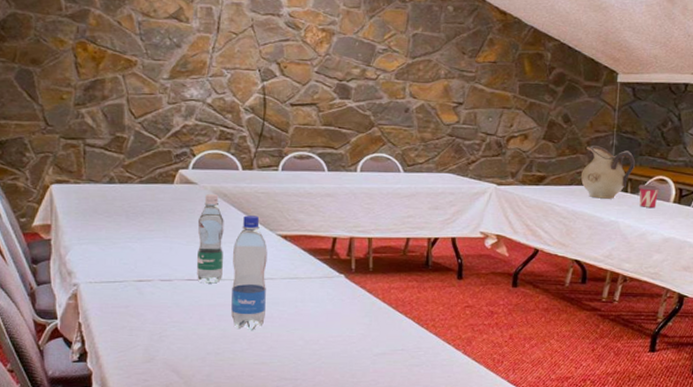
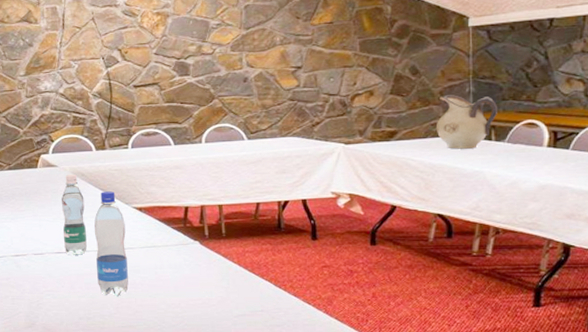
cup: present [638,185,660,208] -> none [503,130,530,154]

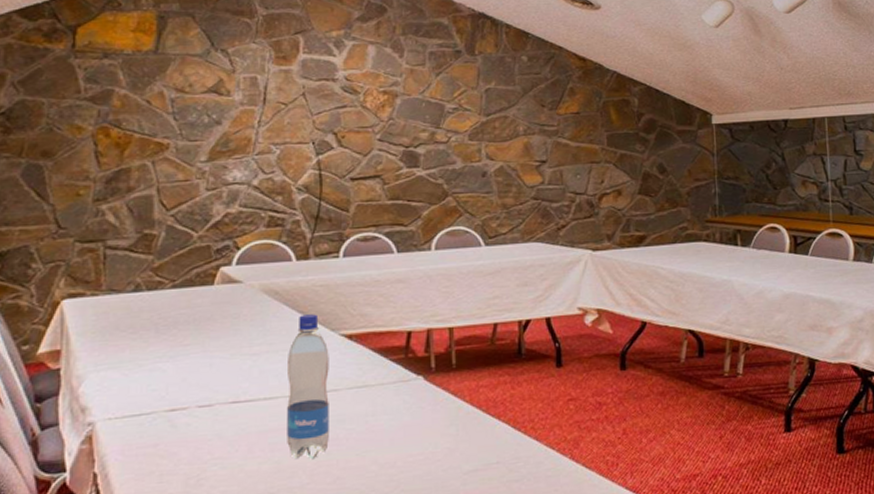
bottle: present [61,174,87,255] -> none [242,293,276,405]
pitcher: present [435,95,498,149] -> none [684,196,743,256]

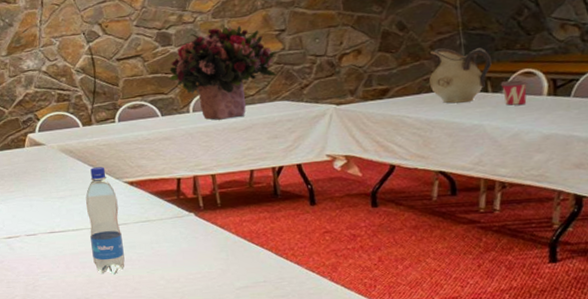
bouquet: none [412,151,534,261] -> present [169,26,276,120]
pitcher: none [684,196,743,256] -> present [428,48,493,104]
cup: none [748,235,772,261] -> present [500,80,528,106]

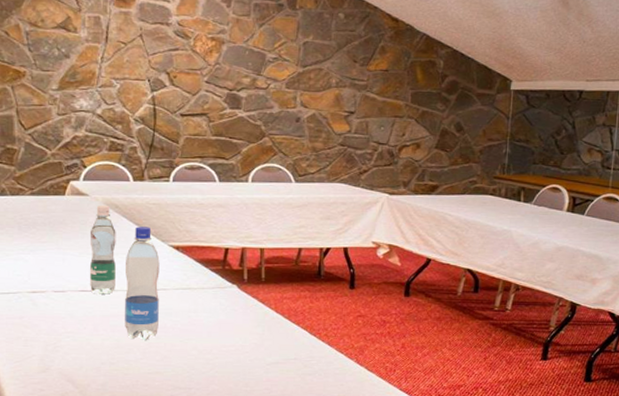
bottle: none [50,152,80,235] -> present [89,205,116,295]
bouquet: present [169,26,276,120] -> none [233,98,342,194]
pitcher: present [428,48,493,104] -> none [473,154,529,208]
cup: present [500,80,528,106] -> none [531,193,553,216]

